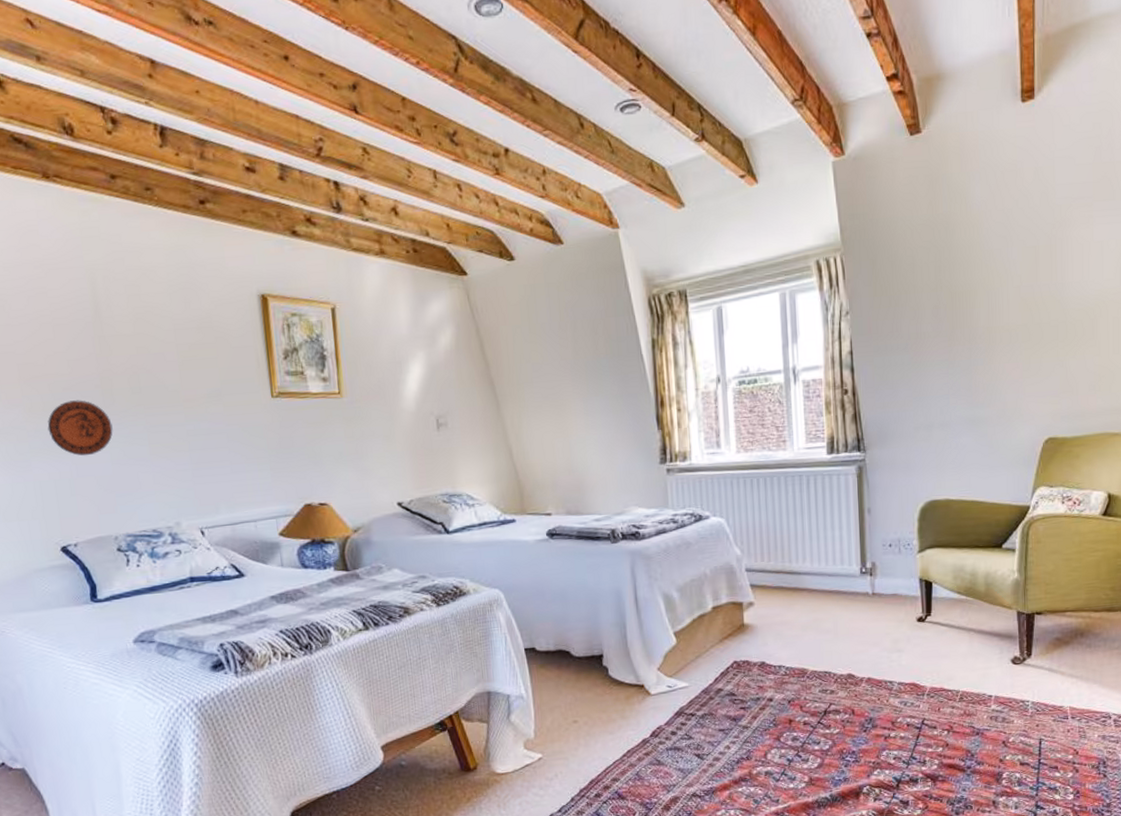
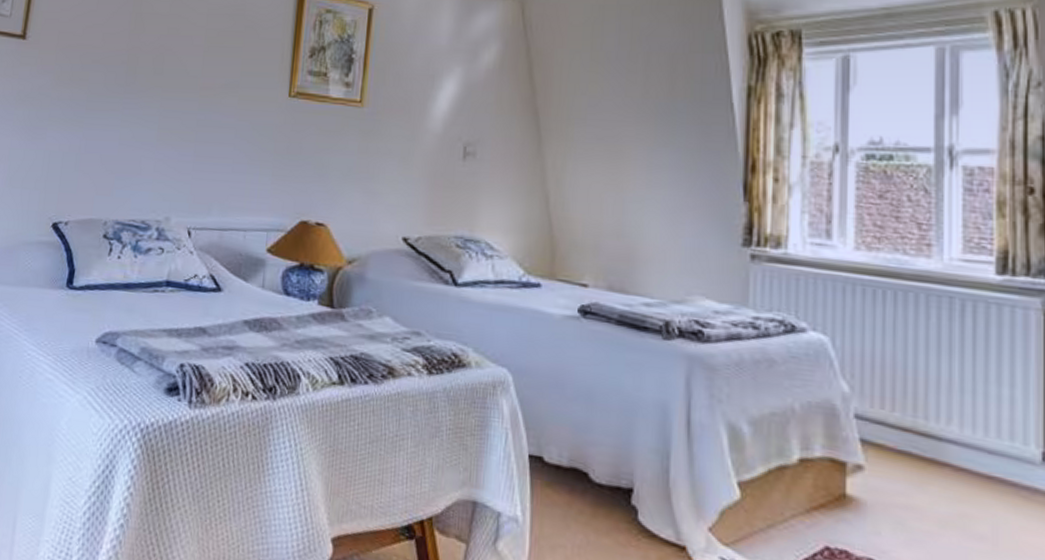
decorative plate: present [47,400,113,456] -> none [69,73,129,132]

